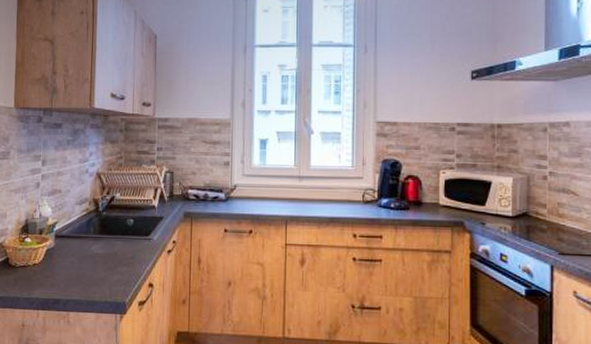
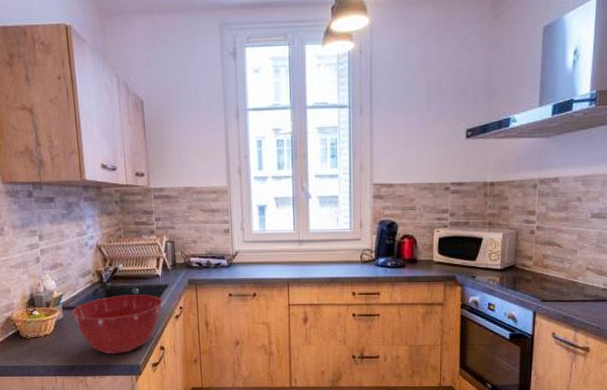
mixing bowl: none [63,225,156,289] -> present [71,294,163,354]

